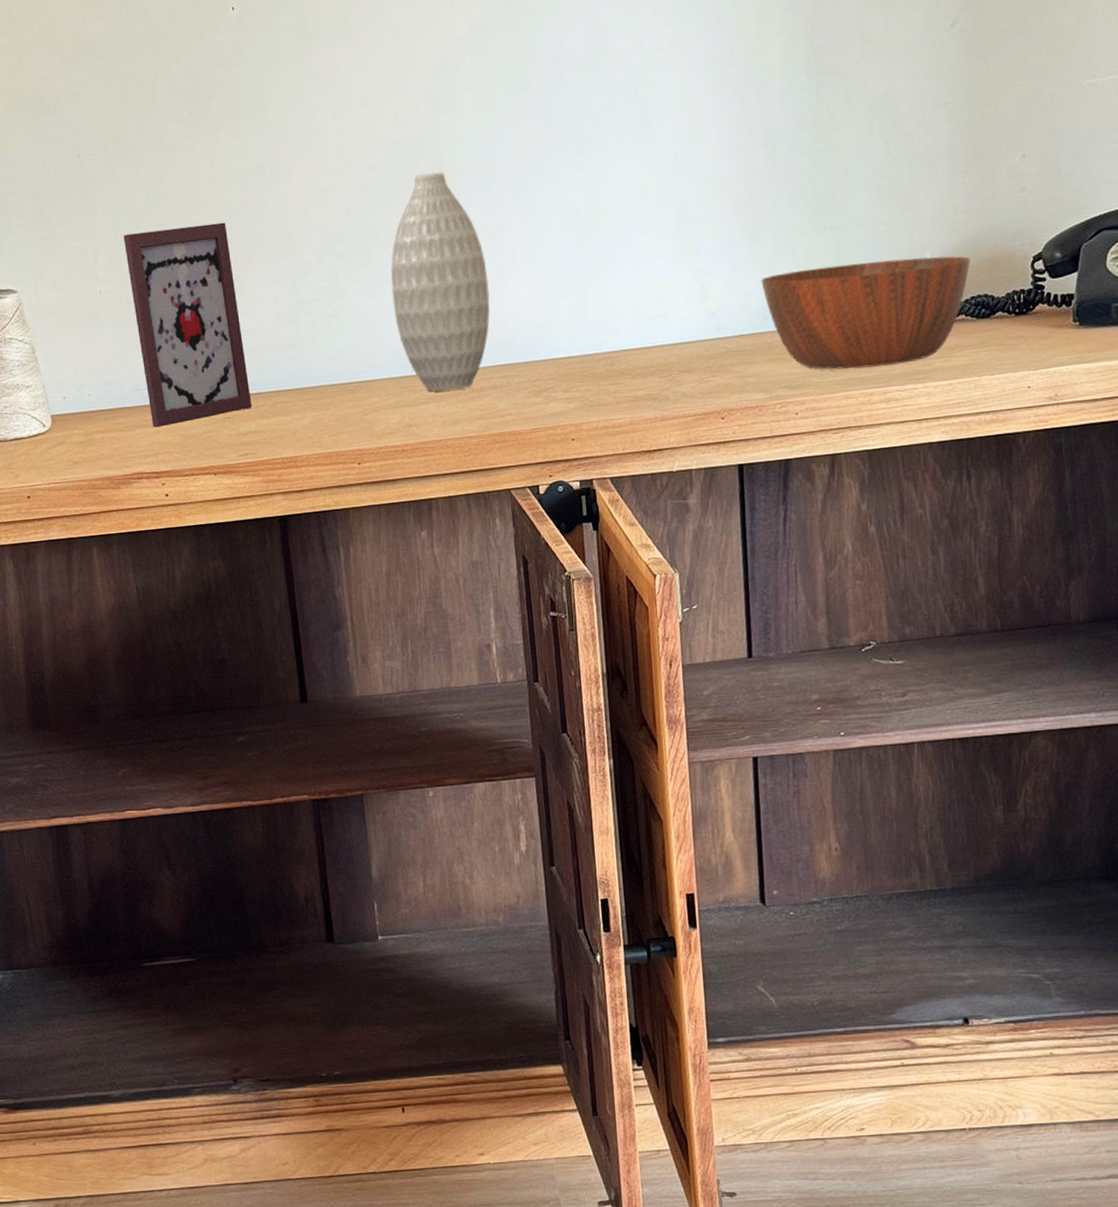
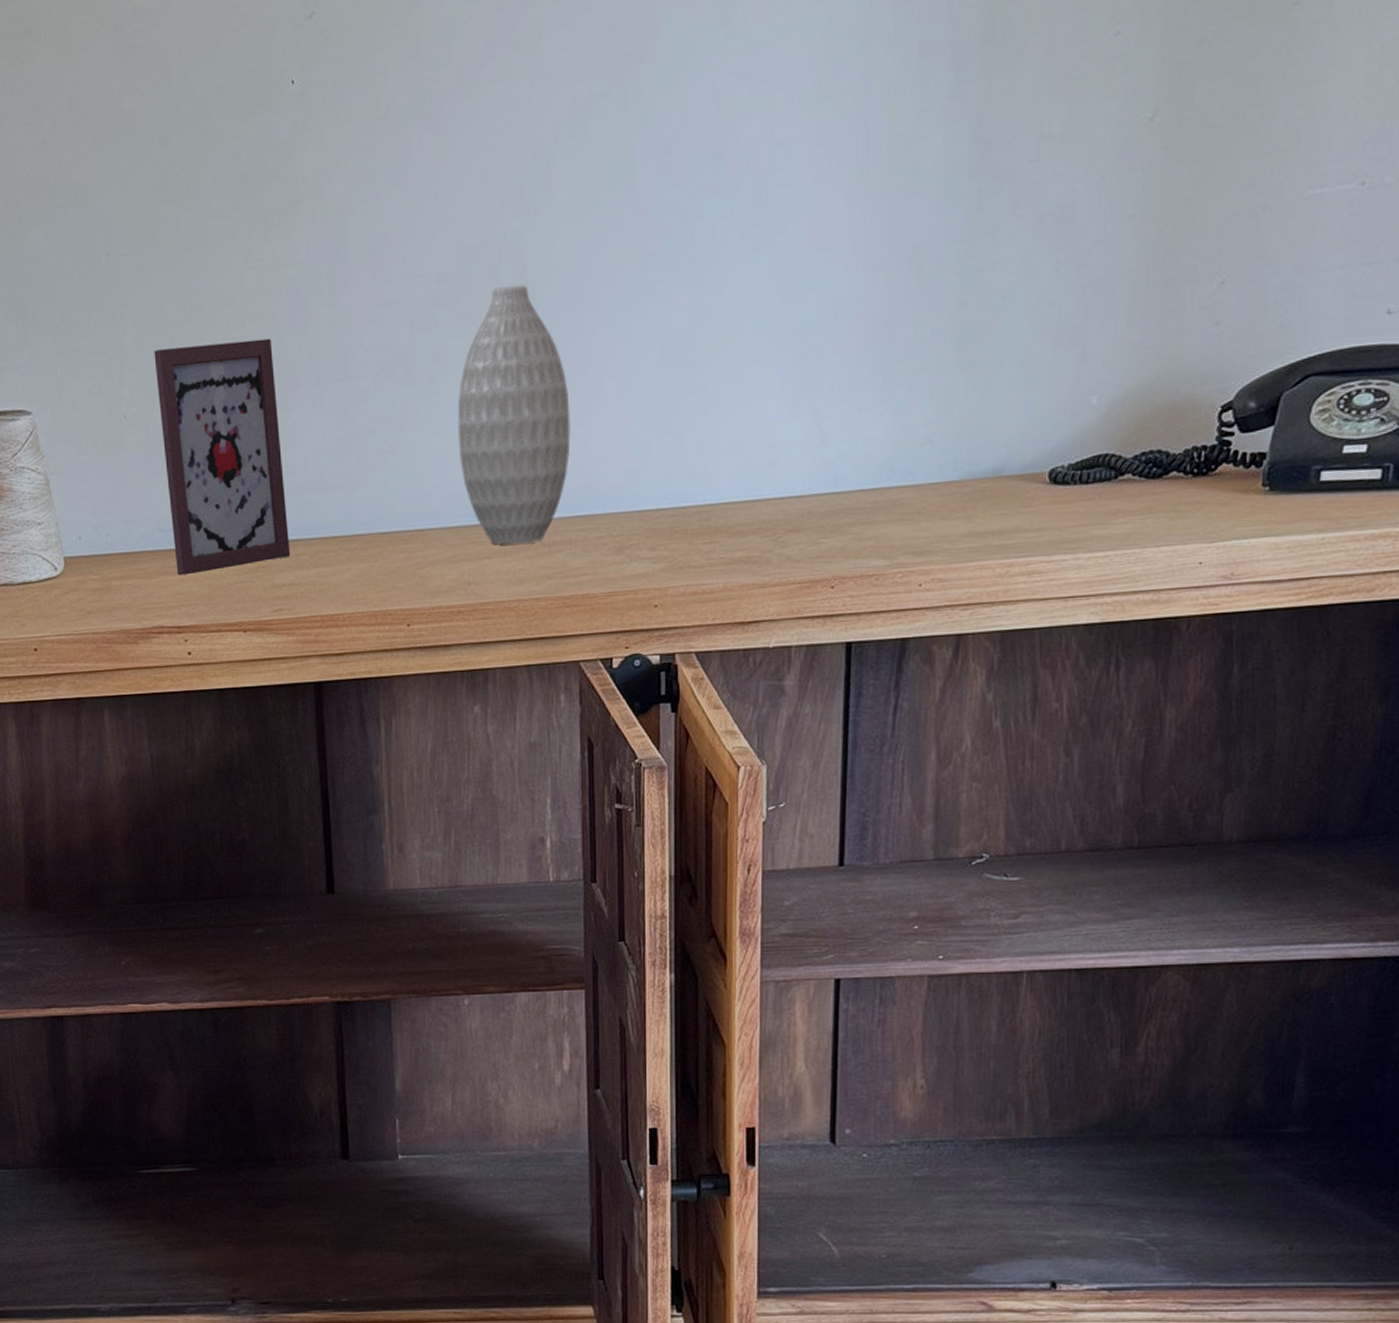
bowl: present [761,256,970,370] -> none [891,402,1145,534]

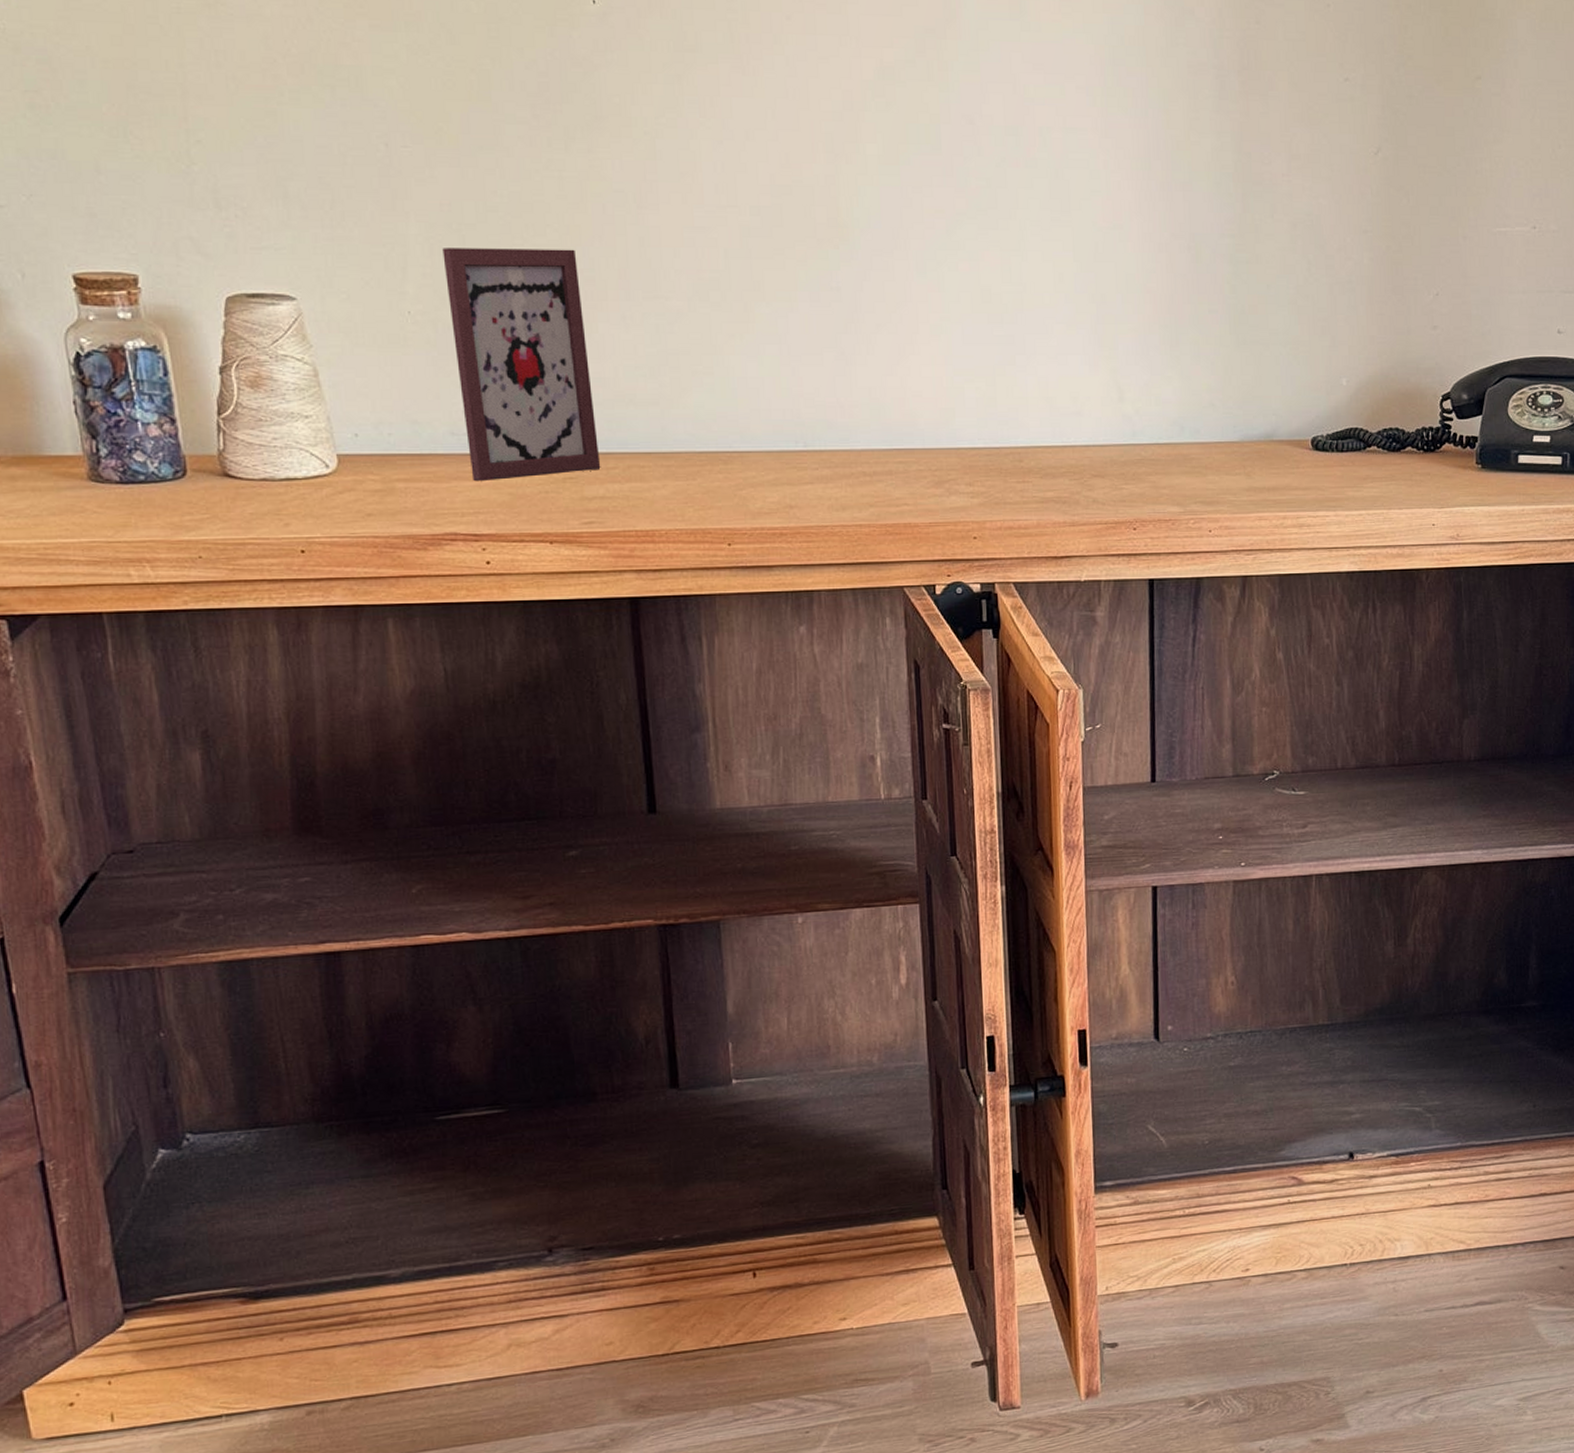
vase: present [457,284,571,545] -> none [774,226,888,472]

